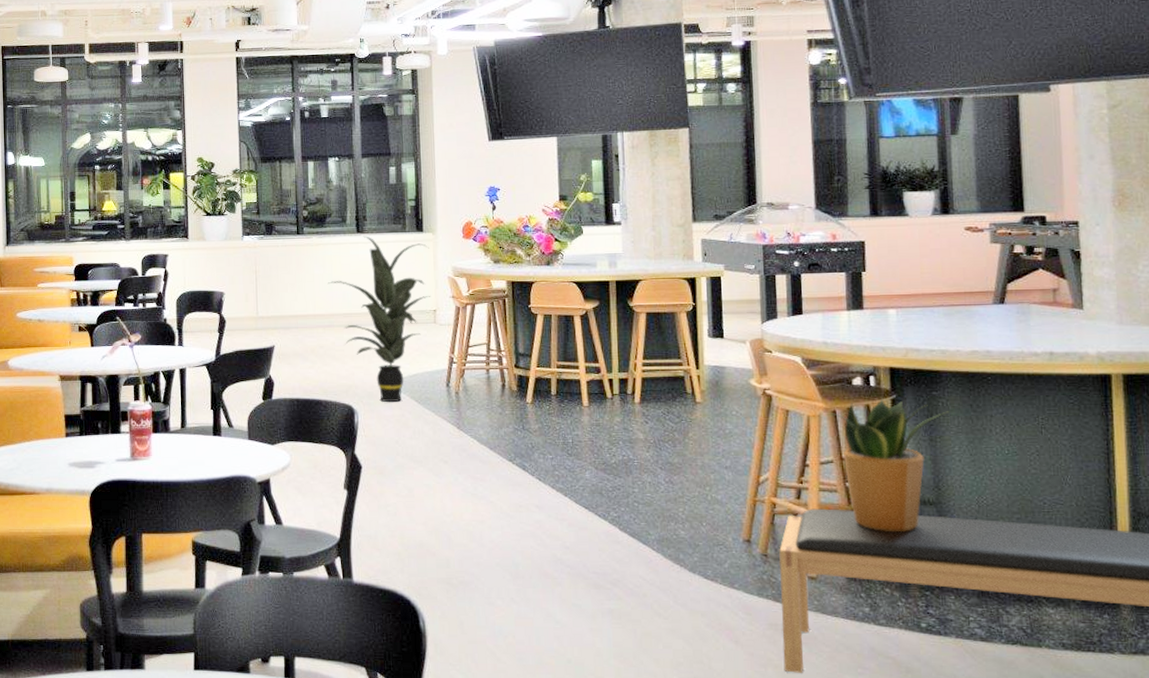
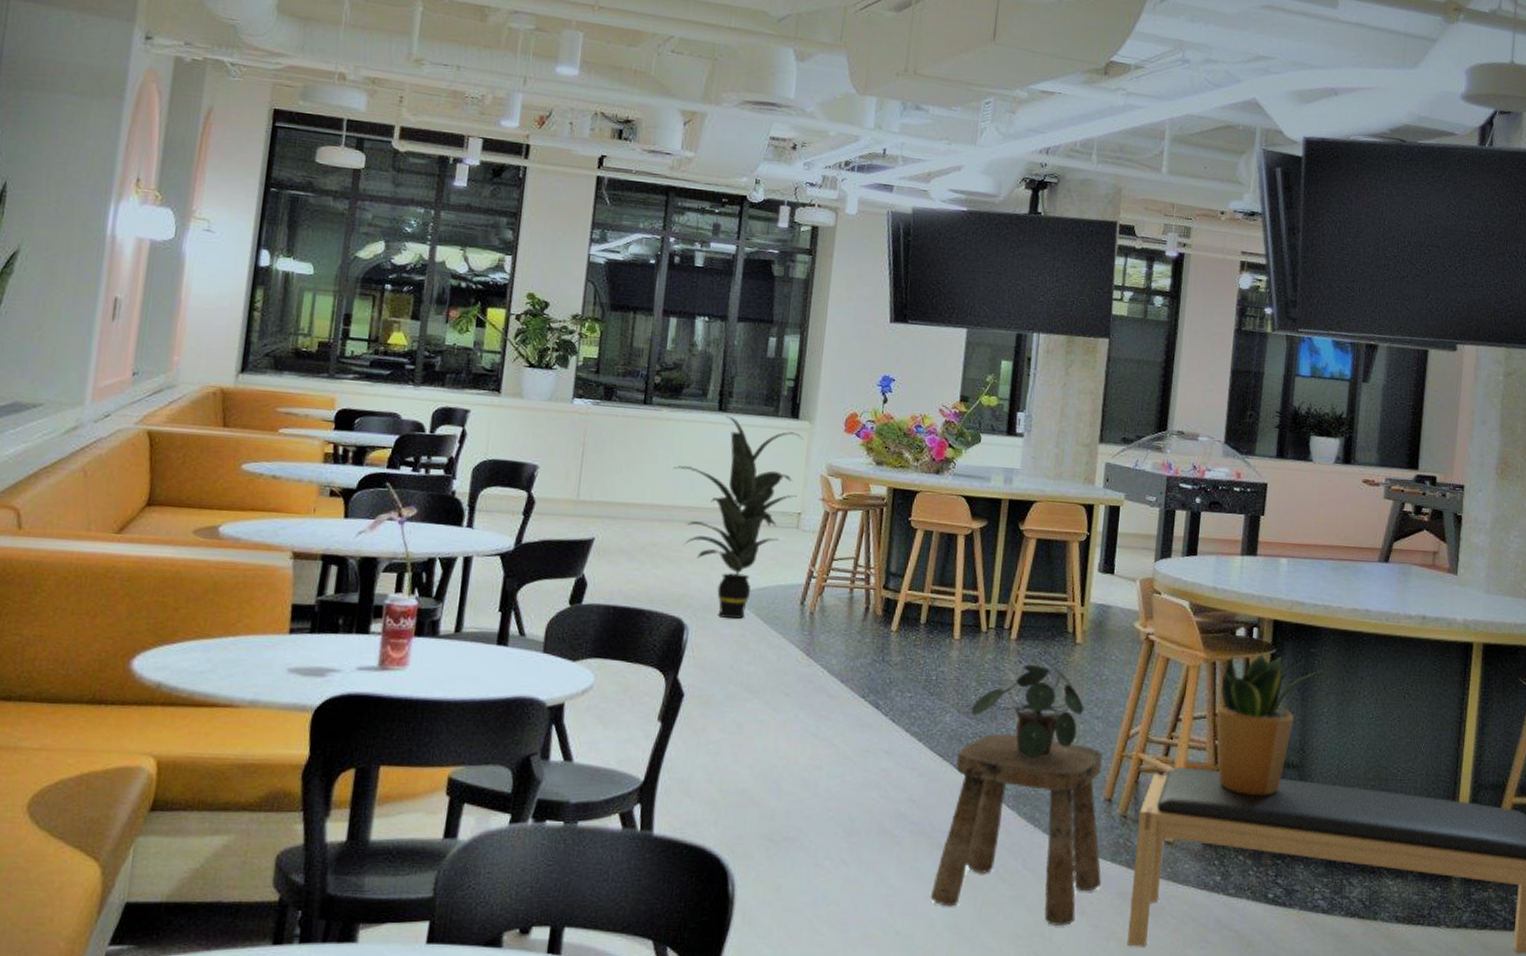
stool: none [594,486,752,654] -> present [930,733,1103,926]
potted plant: none [607,423,713,506] -> present [971,664,1084,758]

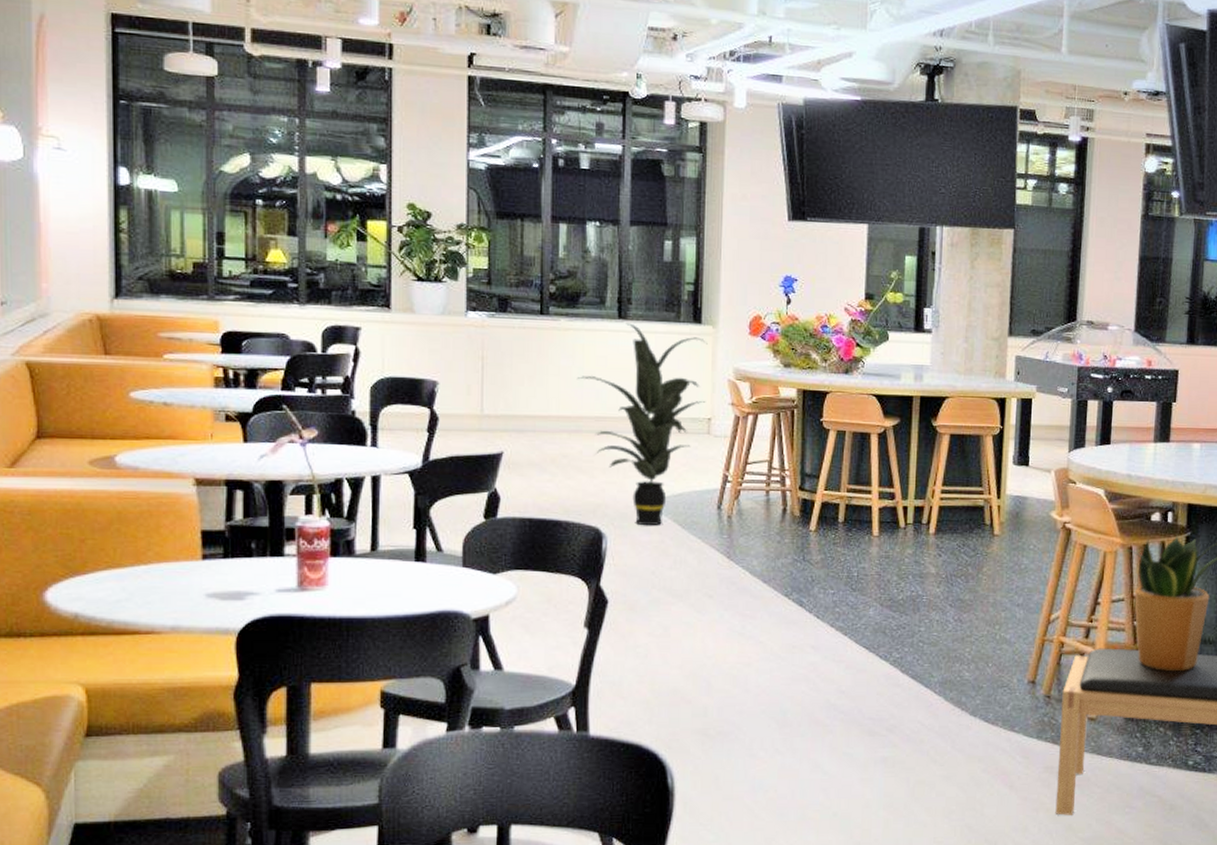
stool: present [930,733,1103,926] -> none [864,624,1029,800]
potted plant: present [971,664,1084,758] -> none [893,557,1005,646]

